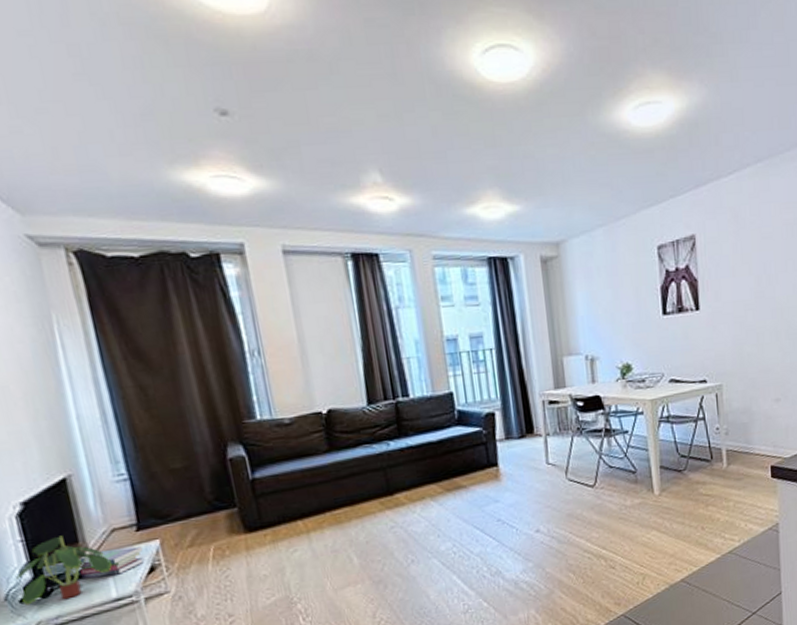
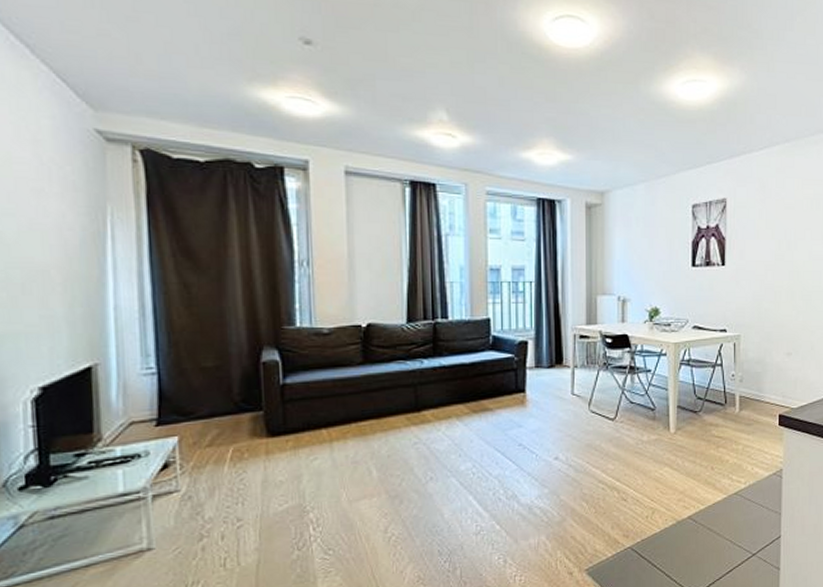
plant: present [15,535,112,606] -> none [18,424,124,494]
books: present [69,546,144,580] -> none [78,442,159,471]

